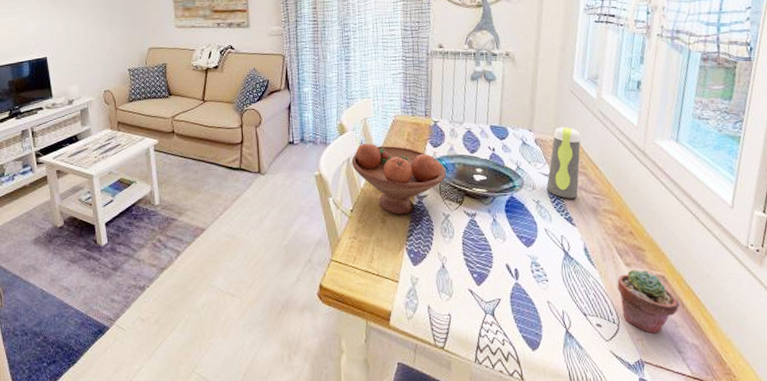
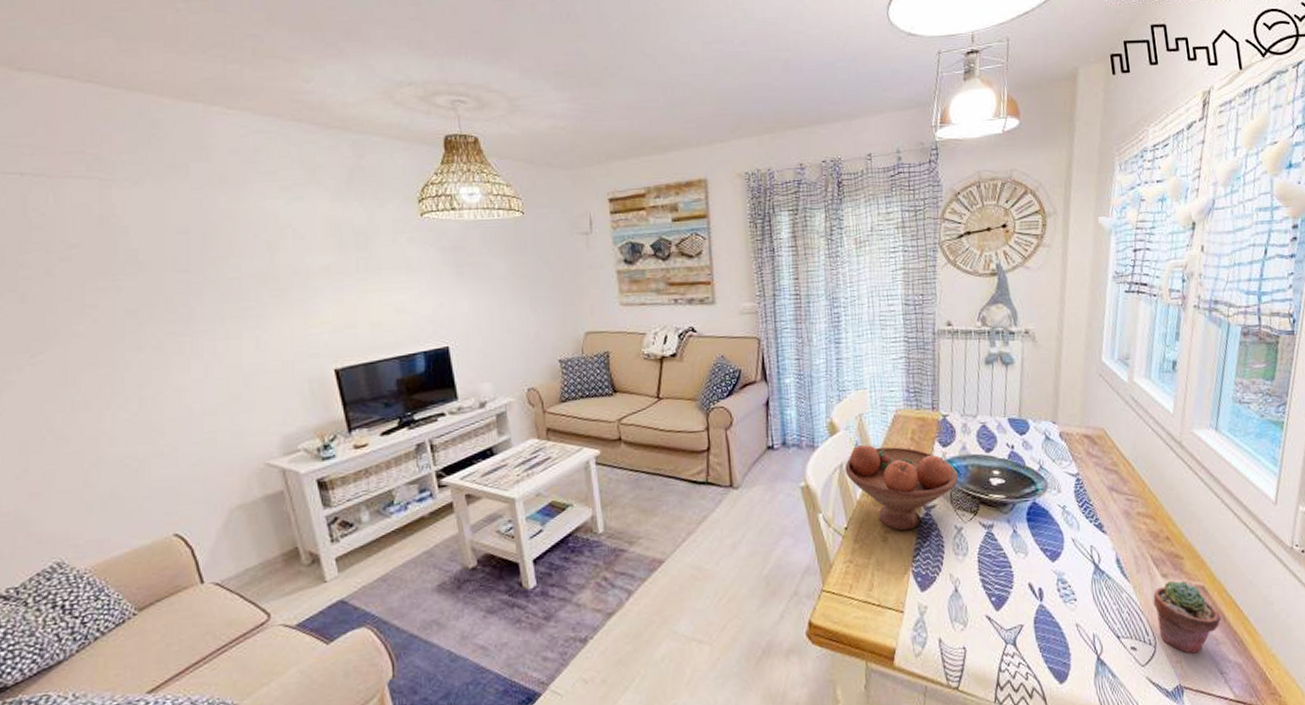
water bottle: present [547,127,581,199] -> none [1074,417,1111,502]

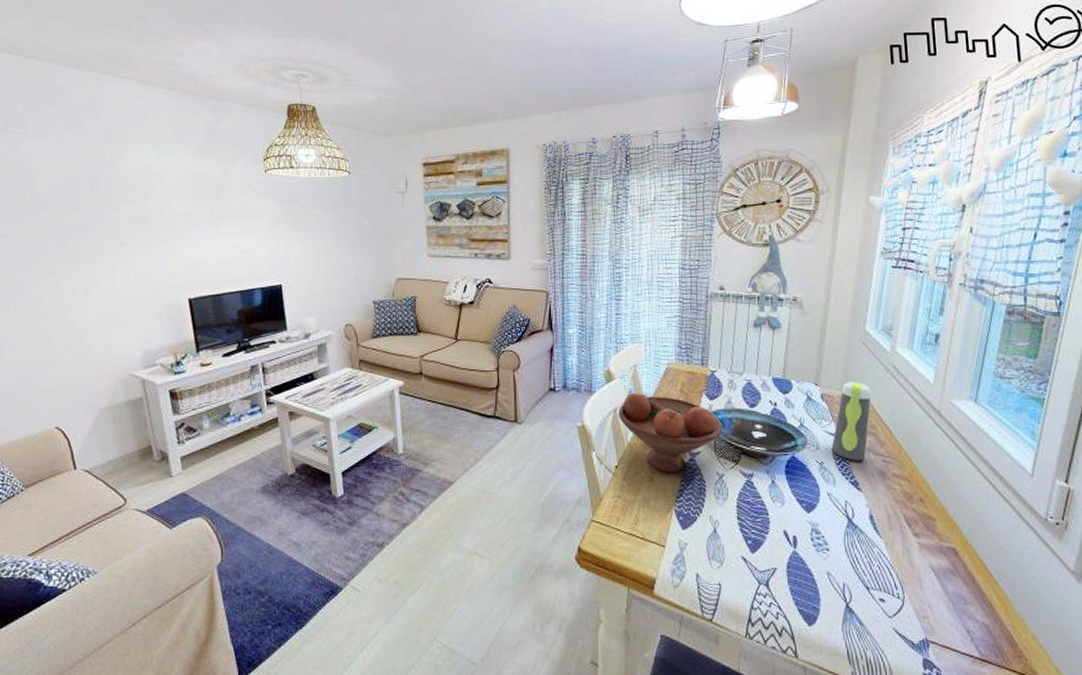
water bottle: none [1074,417,1111,502] -> present [832,382,871,461]
potted succulent: present [1153,580,1221,654] -> none [903,539,970,611]

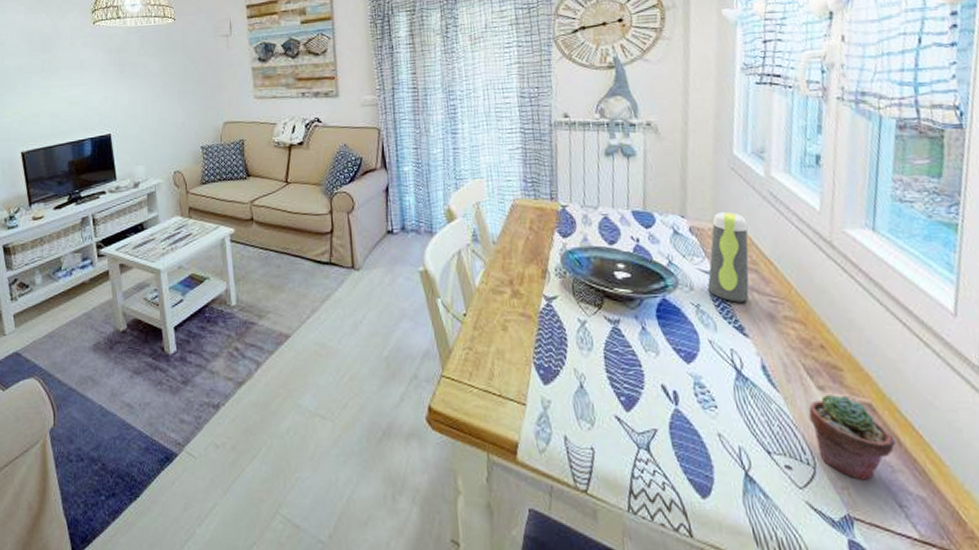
fruit bowl: present [618,392,723,473] -> none [463,232,581,321]
potted succulent: none [903,539,970,611] -> present [808,393,895,480]

